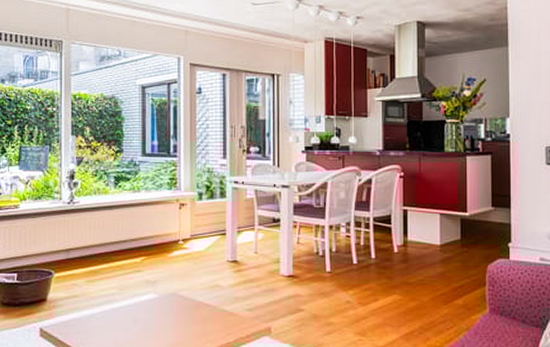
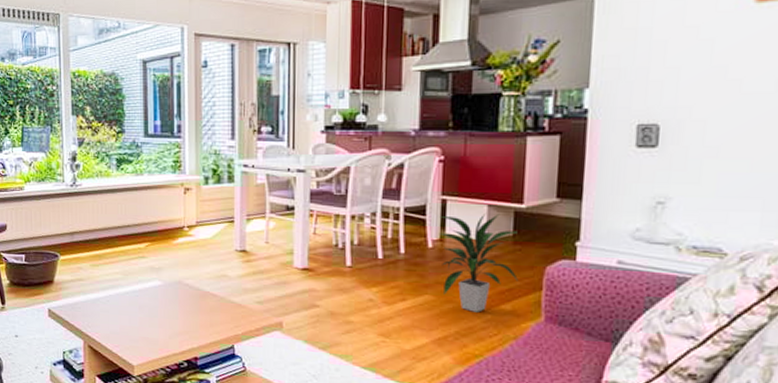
indoor plant: none [402,220,467,308] -> present [438,212,518,313]

